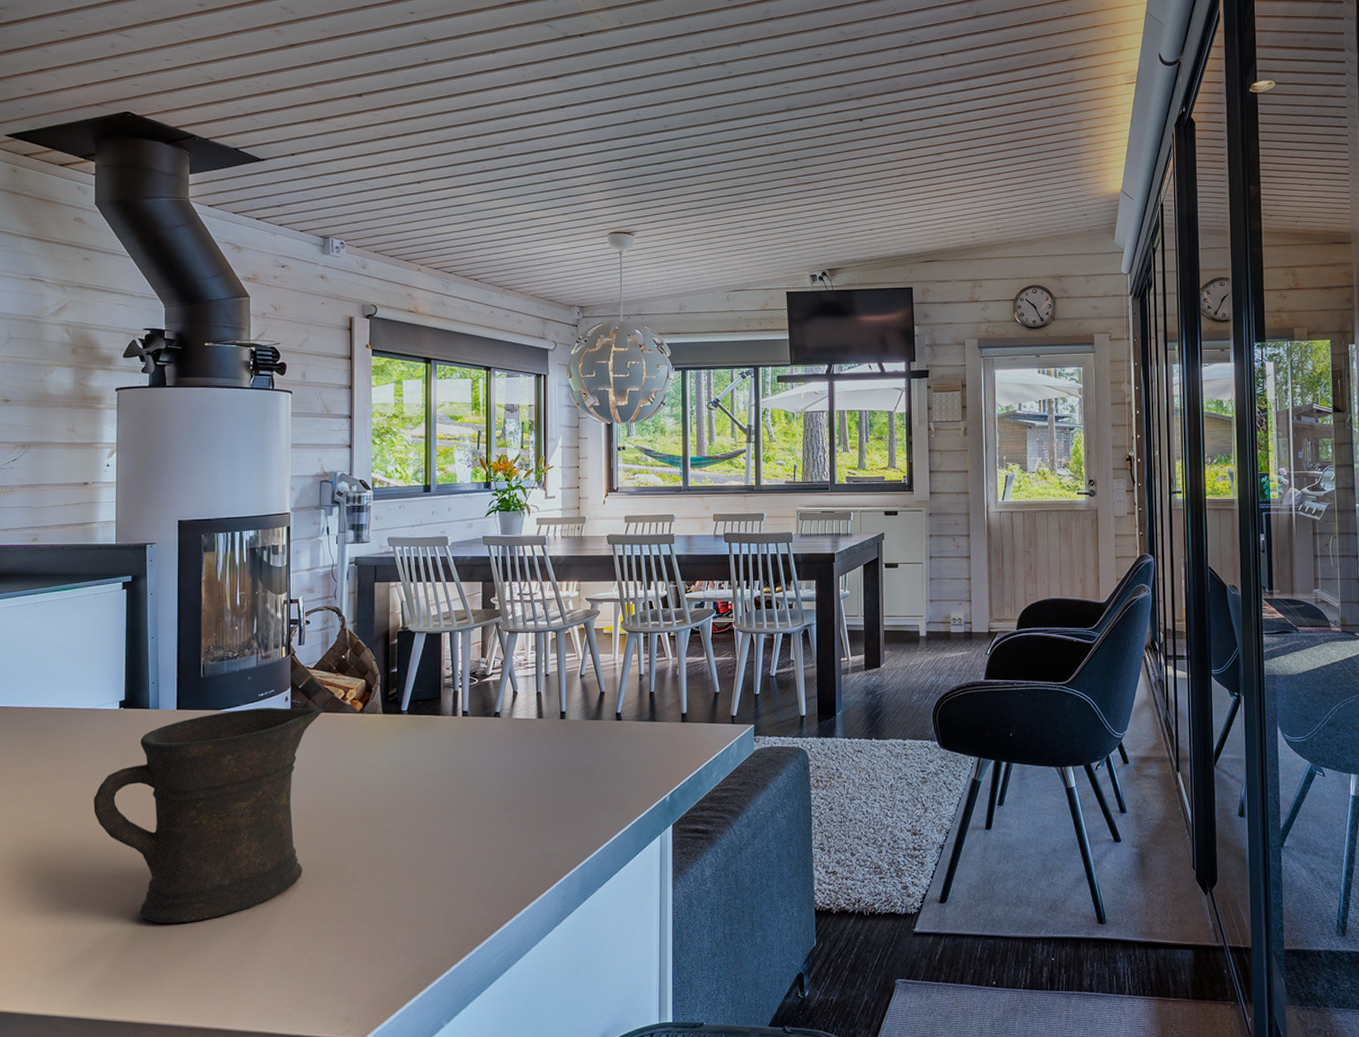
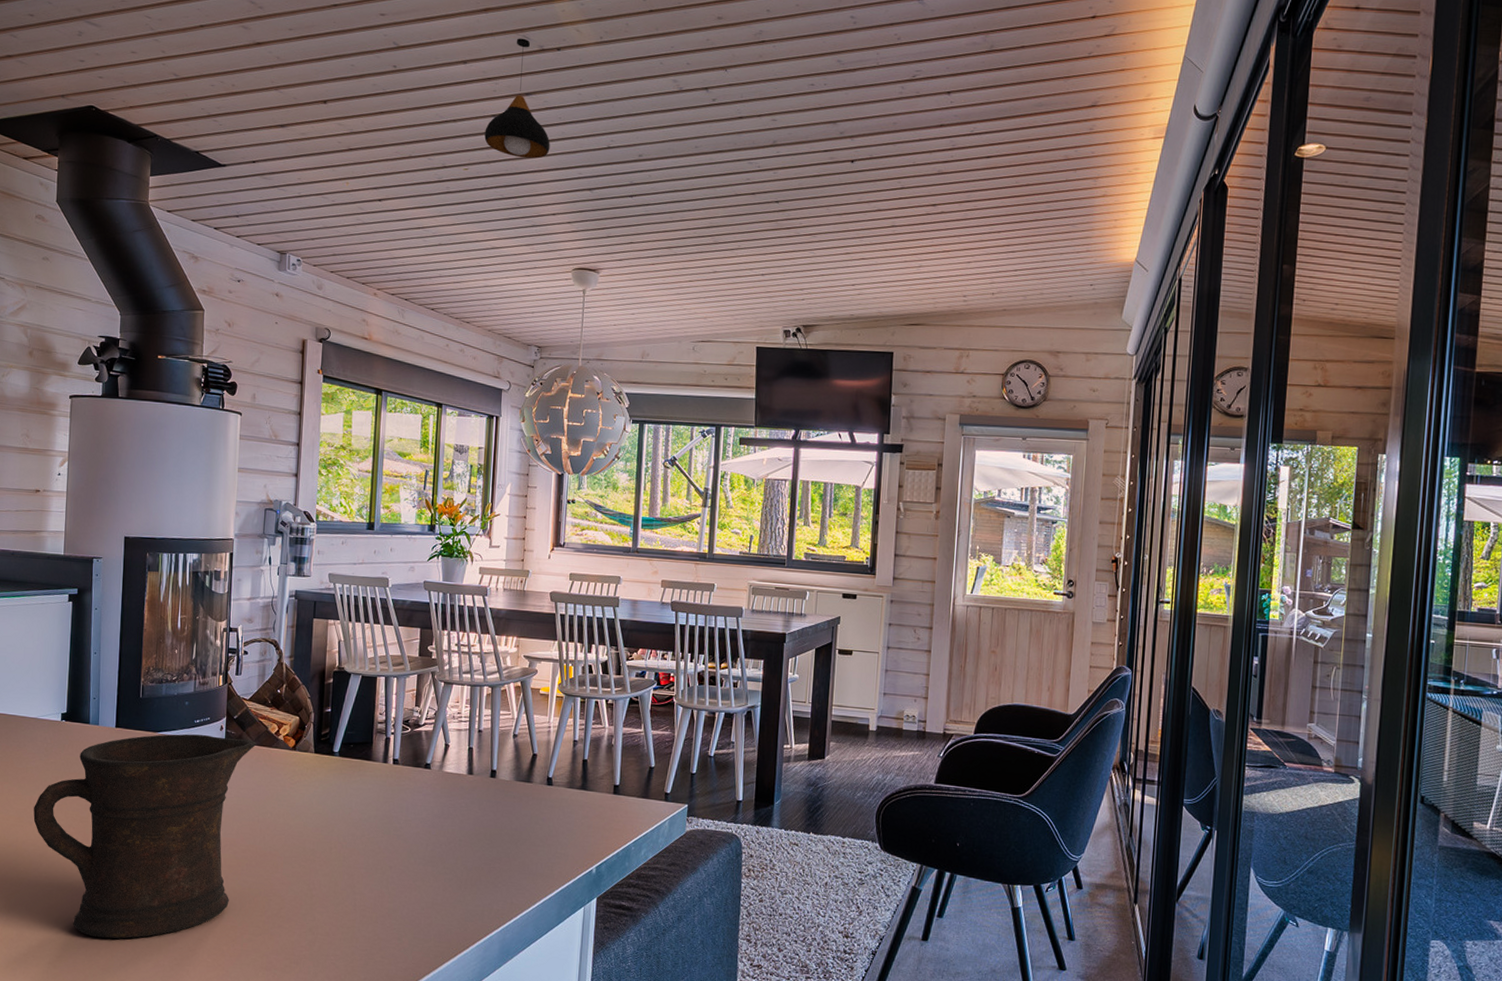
pendant light: none [516,27,580,135] -> present [484,38,550,159]

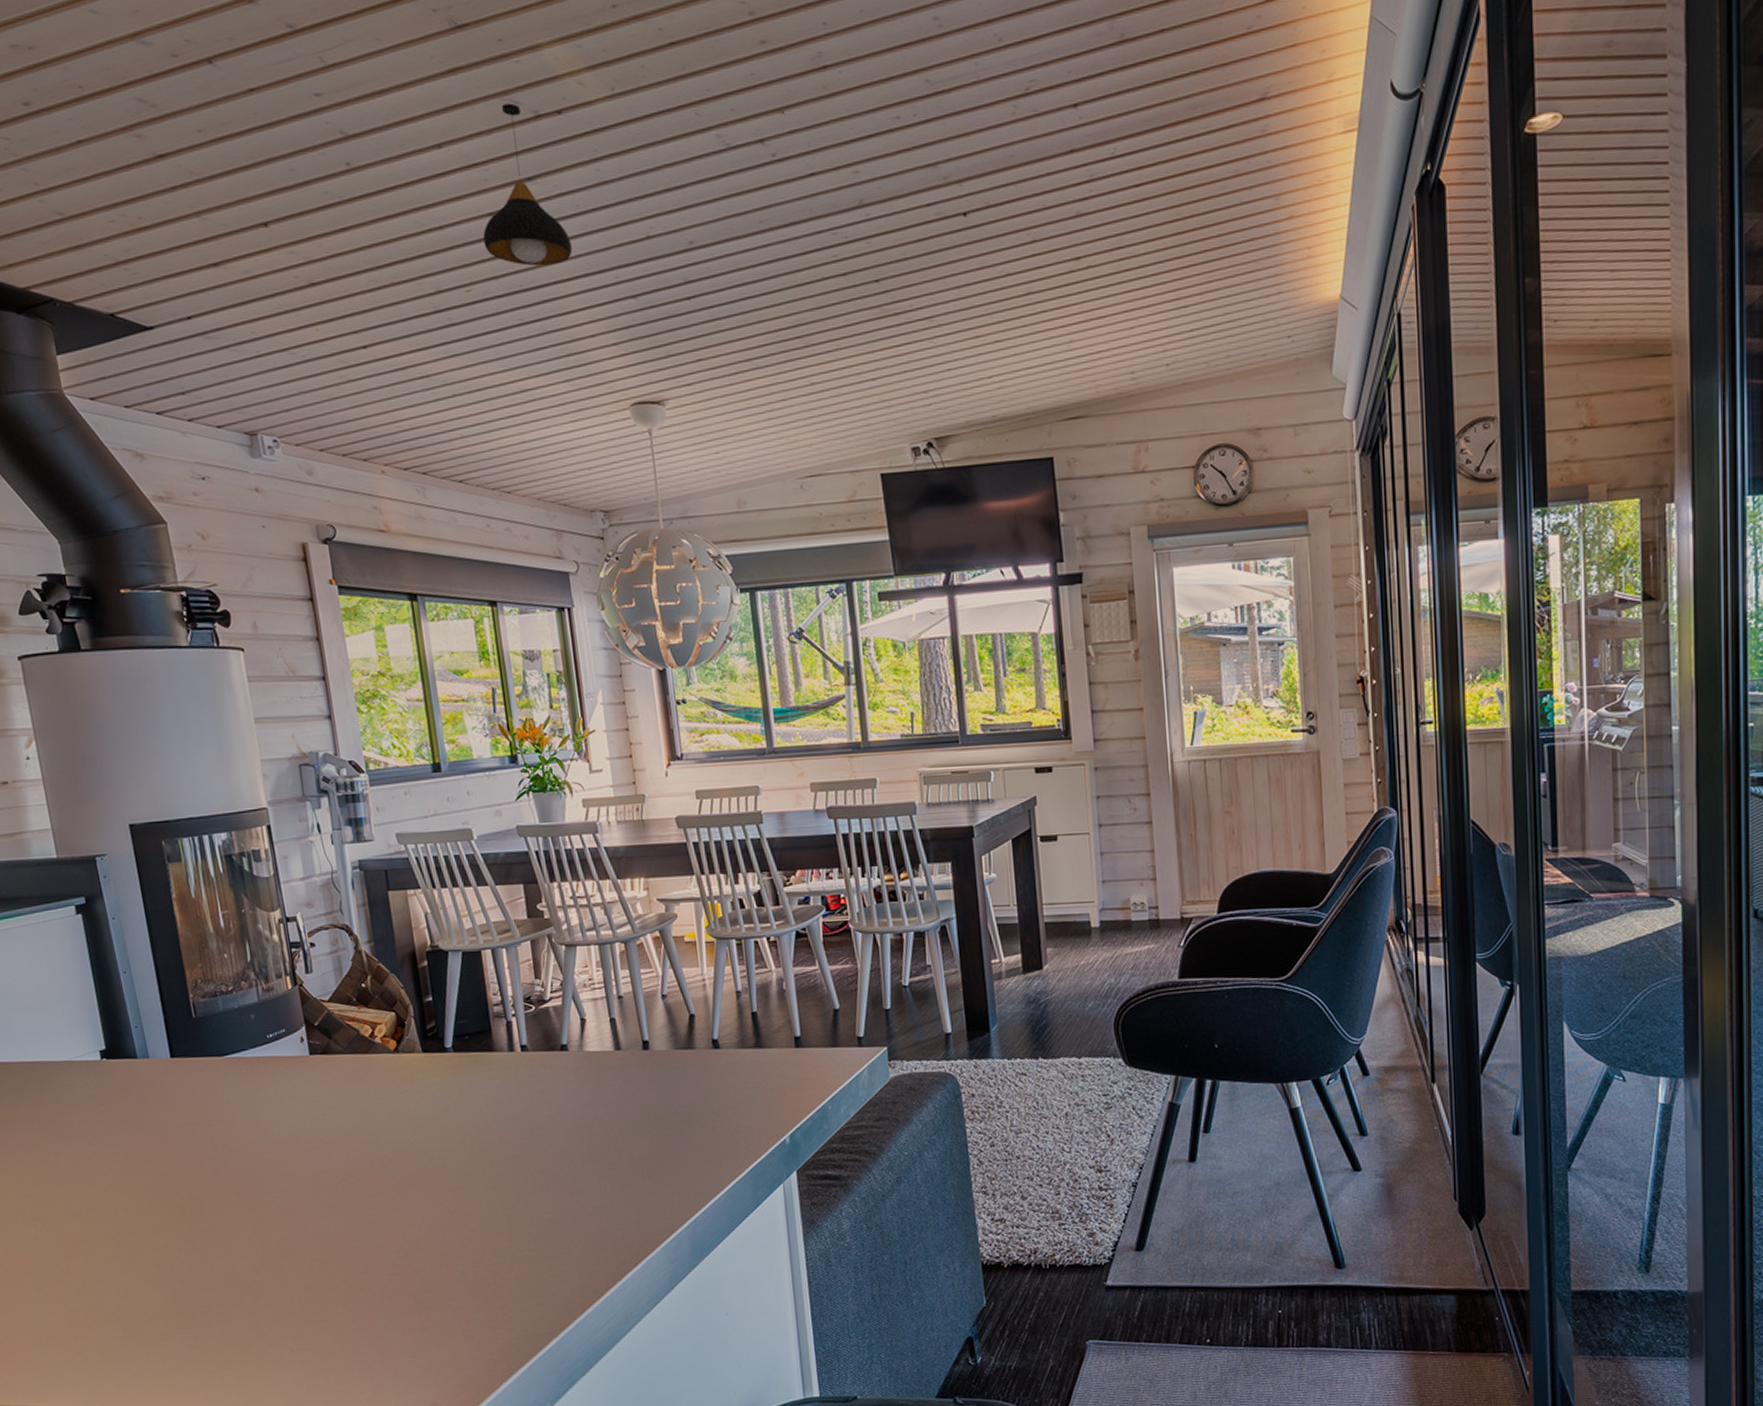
mug: present [33,734,257,939] -> none [91,1048,355,1306]

